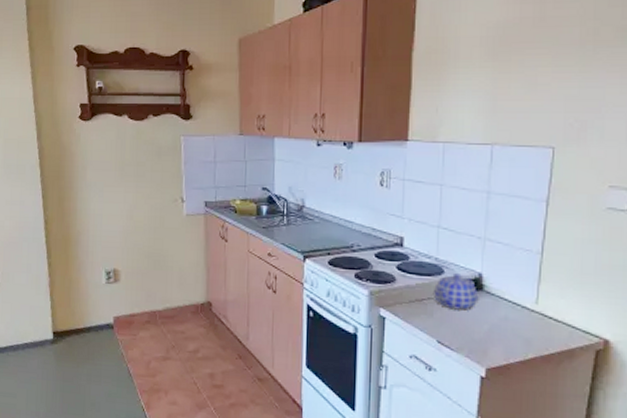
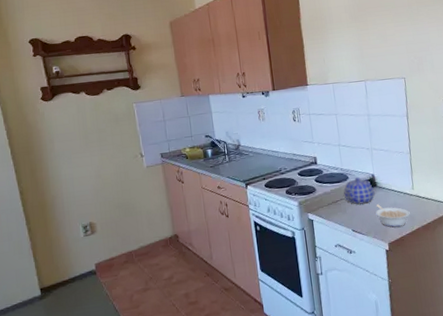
legume: none [475,314,526,350] -> present [375,204,410,228]

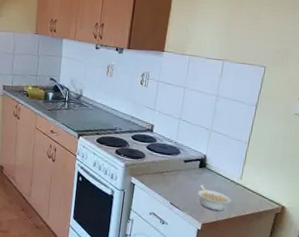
teapot: present [343,177,375,205] -> none [170,154,203,181]

